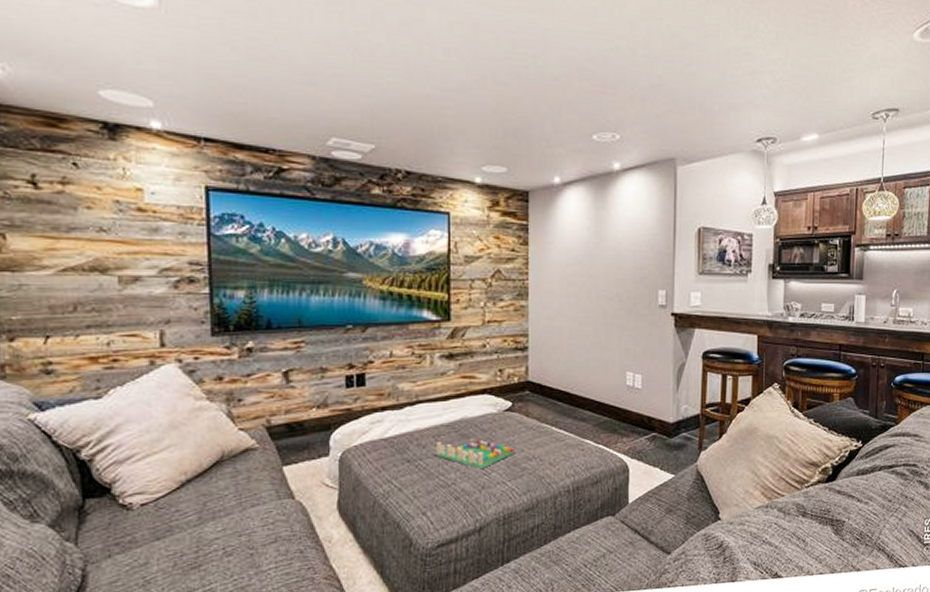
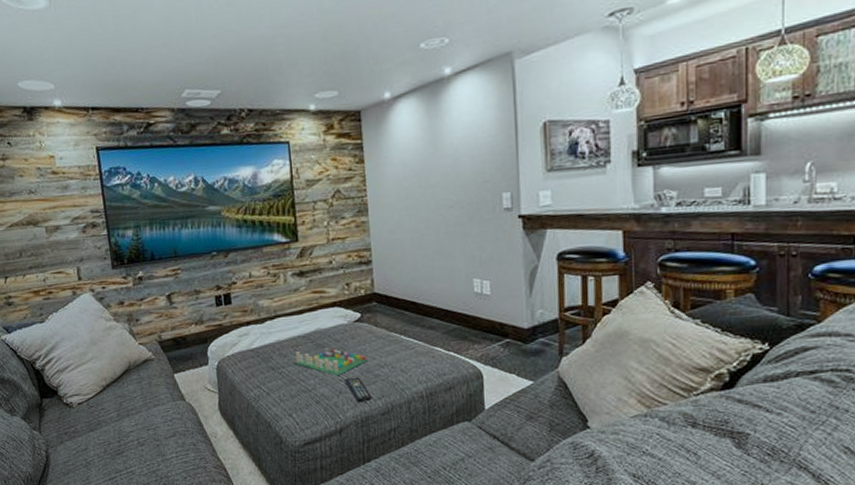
remote control: none [489,470,518,498] -> present [345,377,373,402]

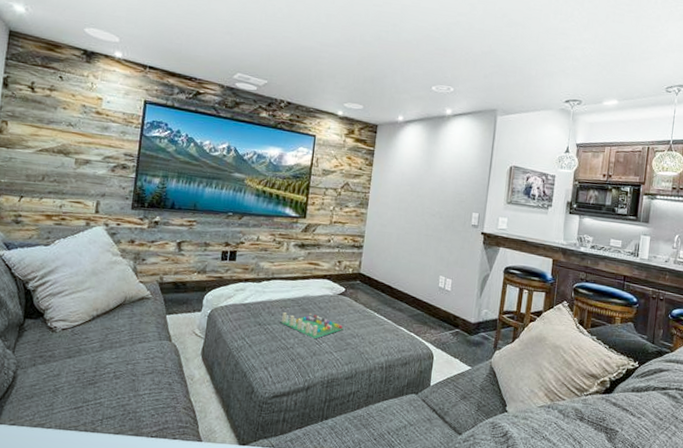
remote control: present [345,377,373,402] -> none [320,342,341,366]

